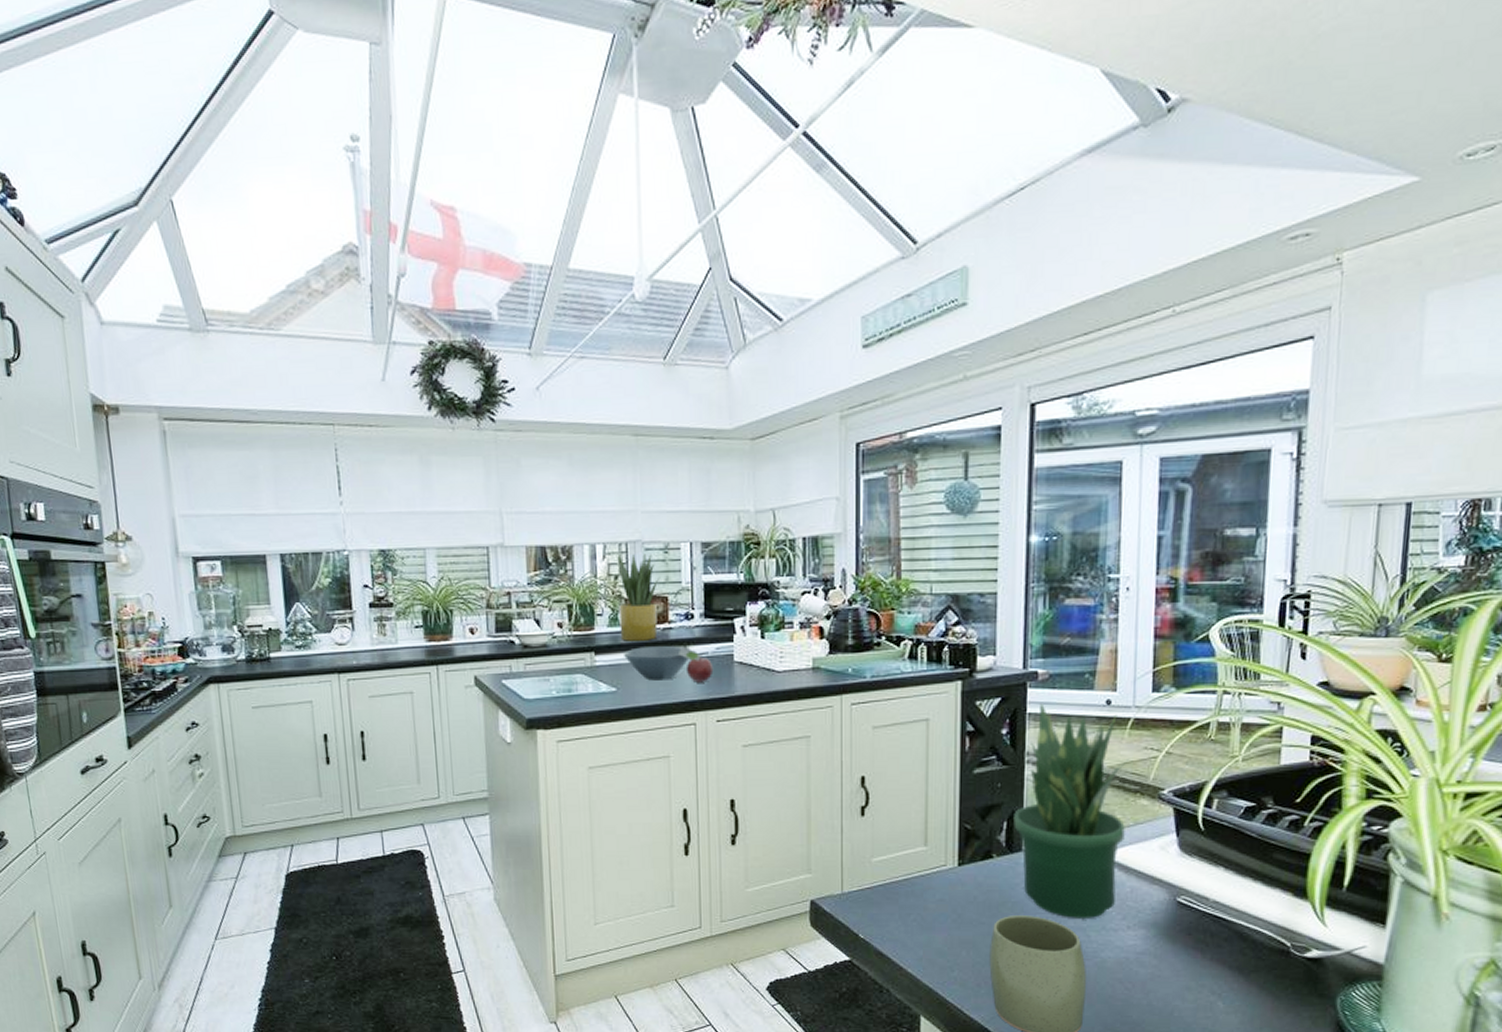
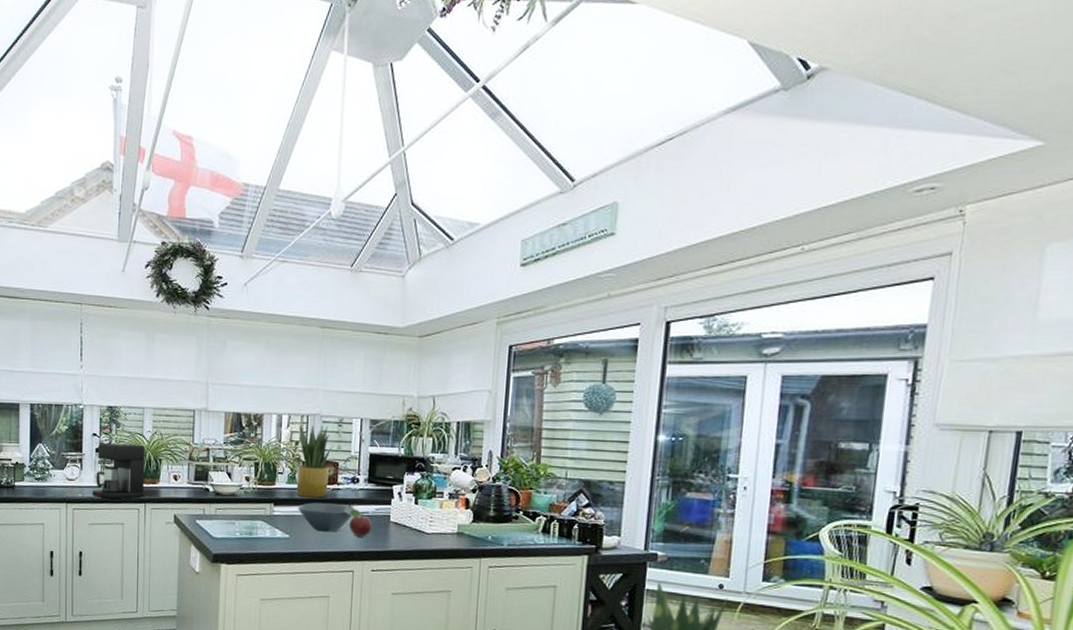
coffee maker: none [369,594,435,664] -> present [92,443,145,500]

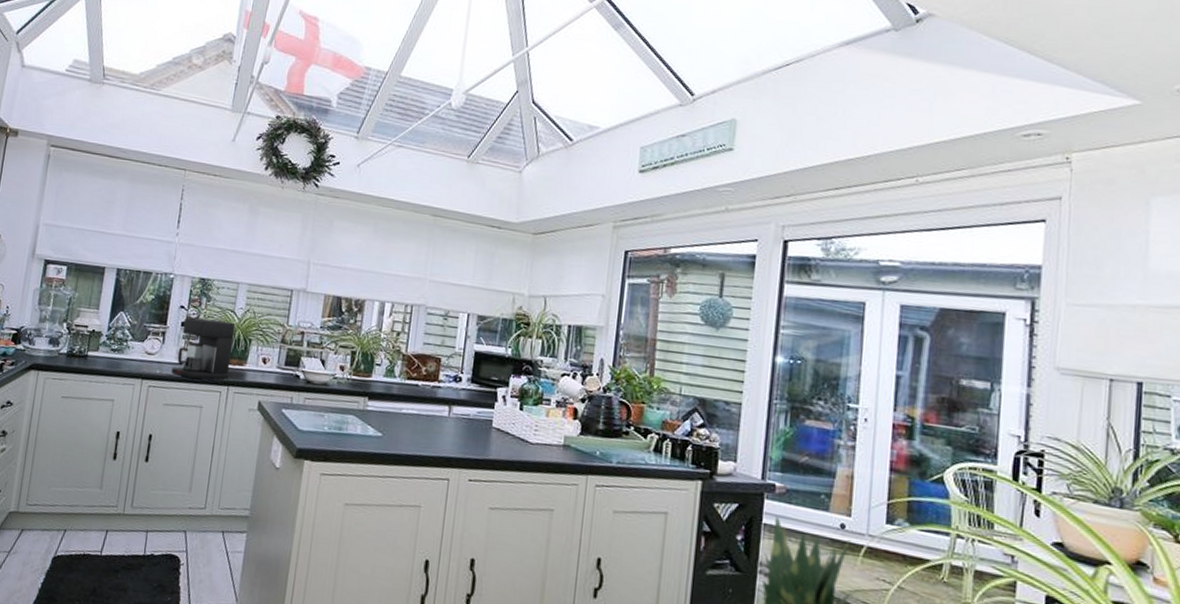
planter: present [296,425,334,499] -> none [393,314,437,396]
bowl: present [298,502,352,532] -> none [394,399,451,434]
fruit: present [344,505,373,537] -> none [443,405,473,442]

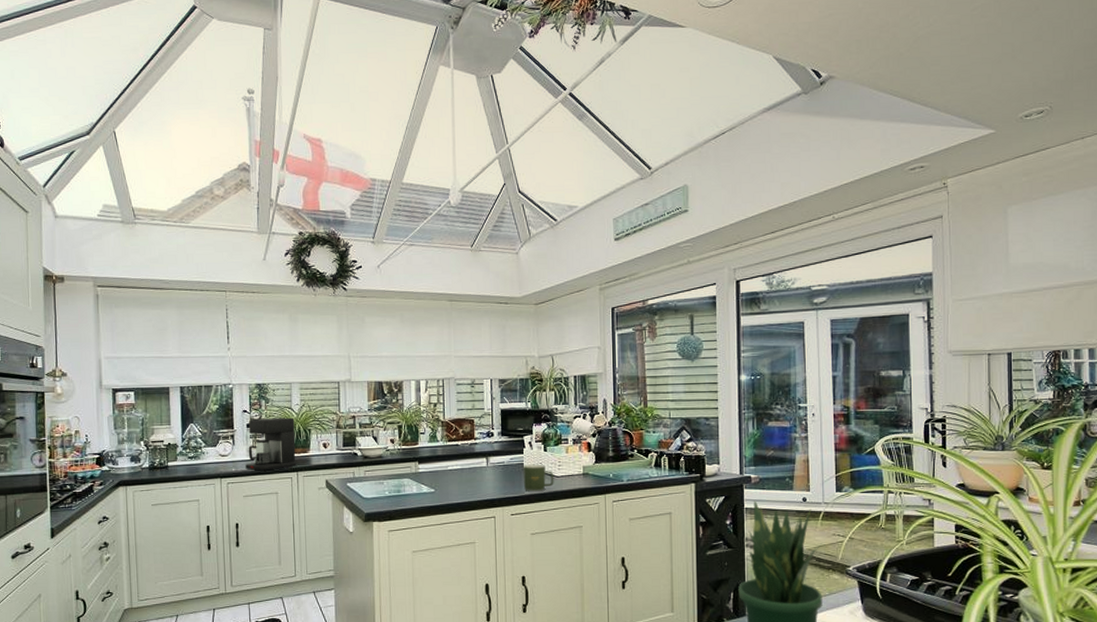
mug: none [488,422,528,458] -> present [523,464,554,492]

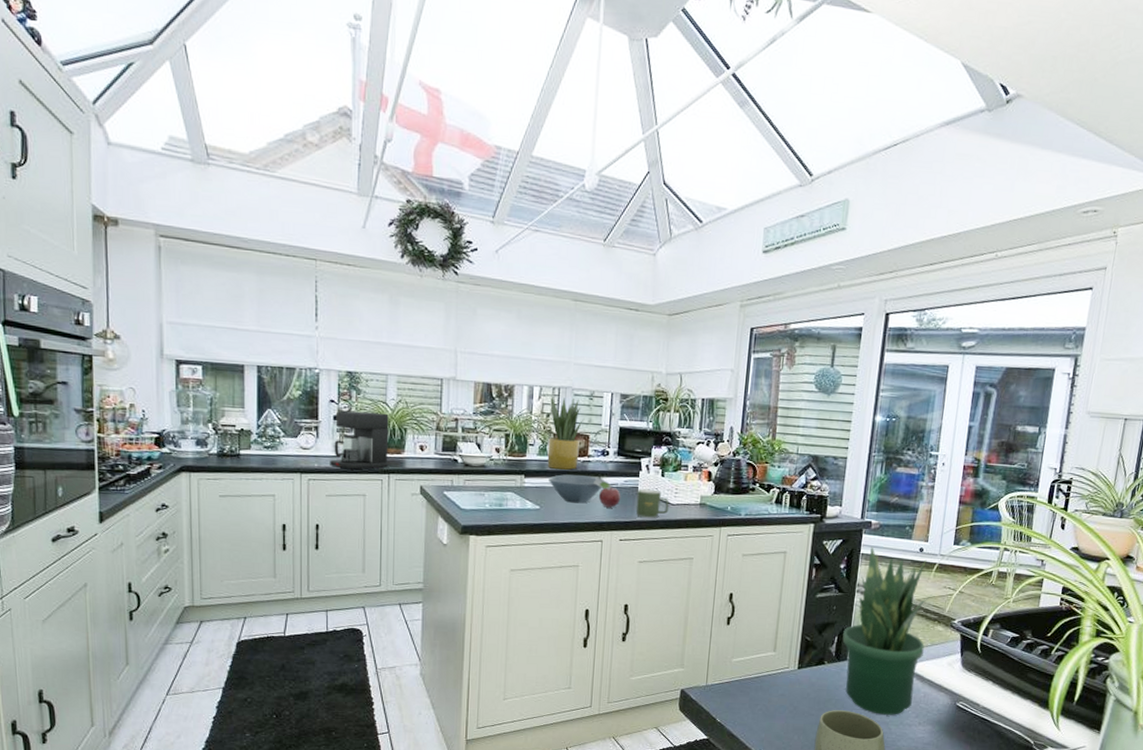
planter: none [436,387,468,454] -> present [547,397,585,470]
bowl: none [441,457,489,484] -> present [549,474,601,504]
fruit: none [482,457,509,485] -> present [594,477,621,508]

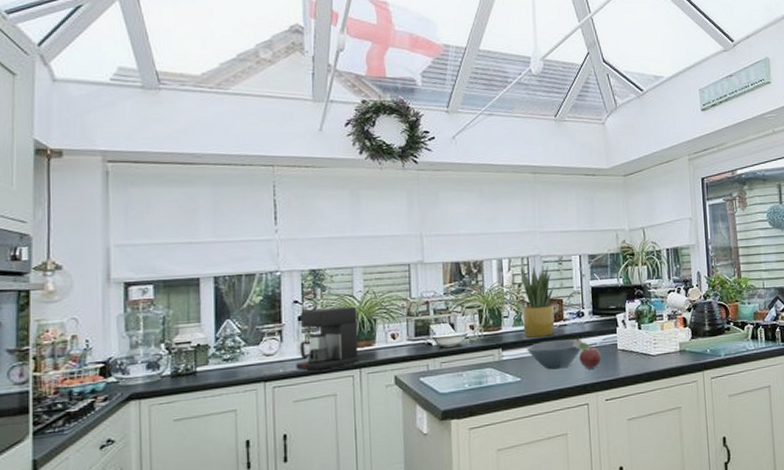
mug: present [635,488,669,519] -> none [616,343,650,374]

